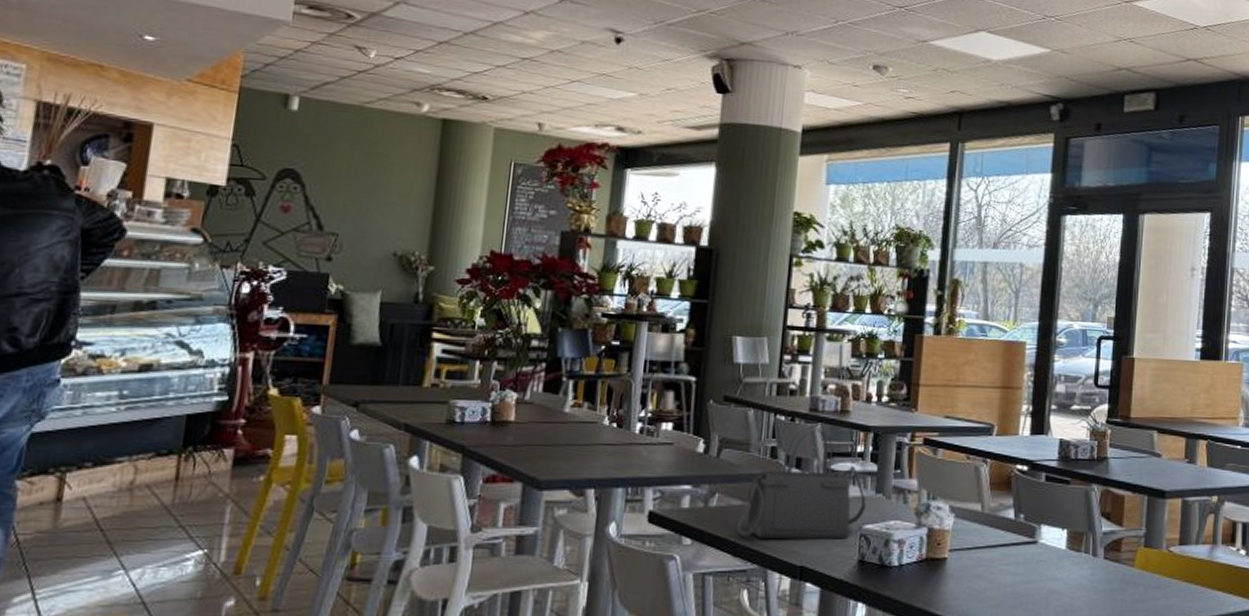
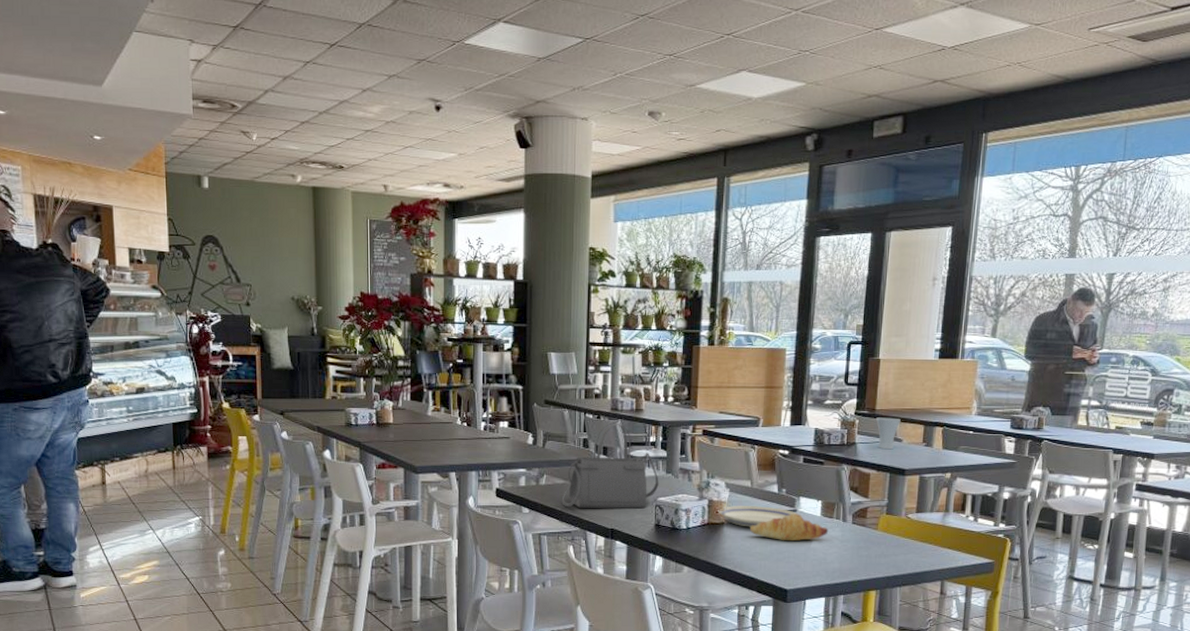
plate: none [939,535,1044,564] -> present [718,506,802,527]
croissant: none [978,546,1076,582] -> present [749,513,829,542]
cup: none [1131,427,1159,467] -> present [876,417,901,450]

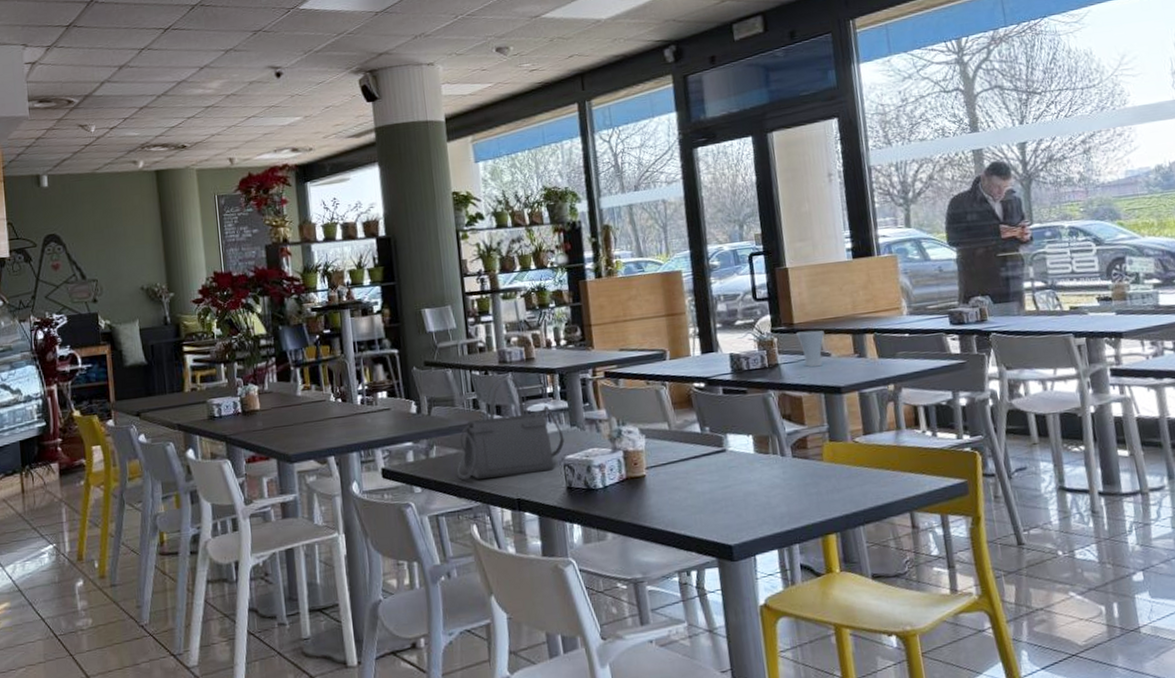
plate: present [718,506,802,527] -> none [636,449,734,477]
croissant: present [749,513,829,542] -> none [675,454,767,488]

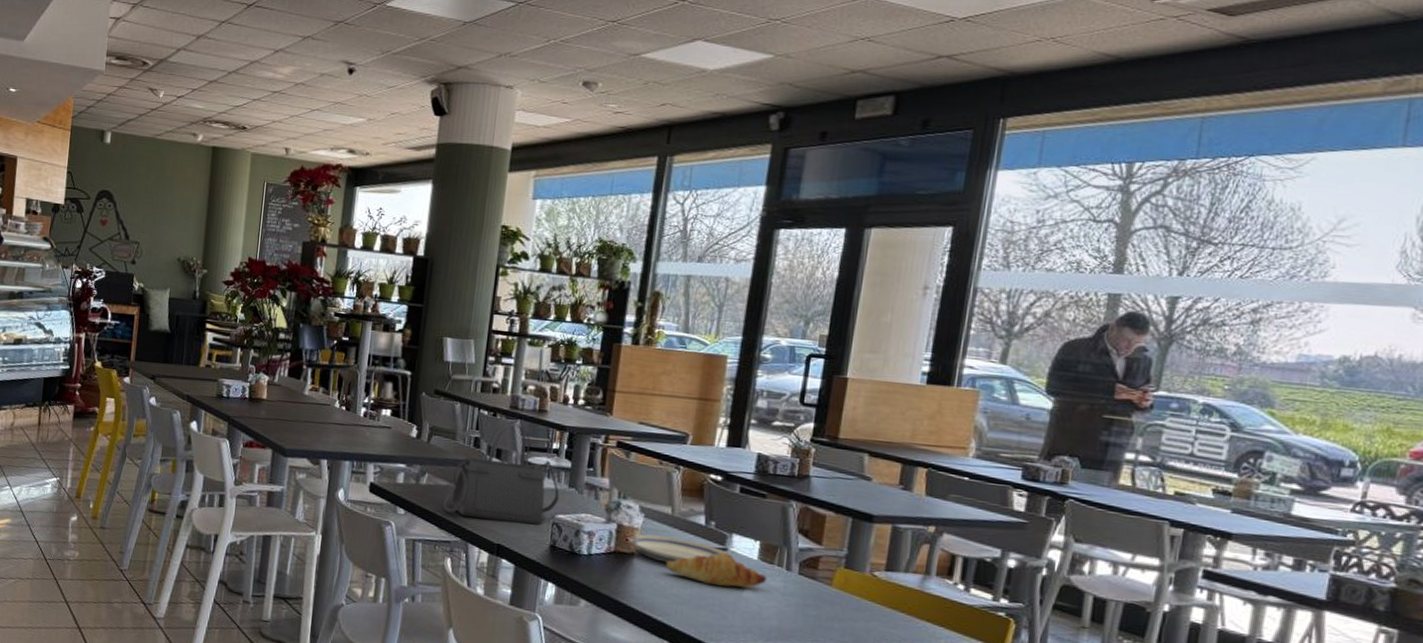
plate: none [636,449,734,477] -> present [628,534,734,563]
croissant: none [675,454,767,488] -> present [665,552,768,589]
cup: present [796,330,825,368] -> none [838,448,871,489]

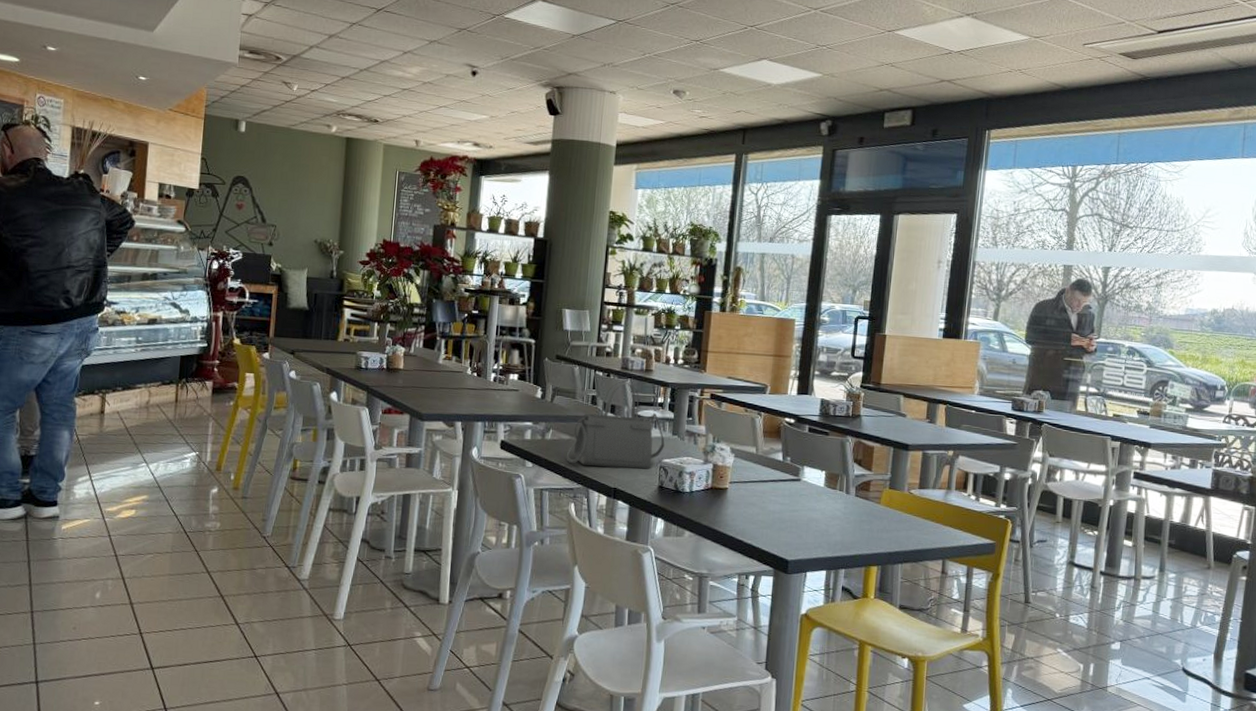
plate: present [628,534,734,563] -> none [722,471,806,494]
croissant: present [665,552,768,589] -> none [752,482,832,511]

